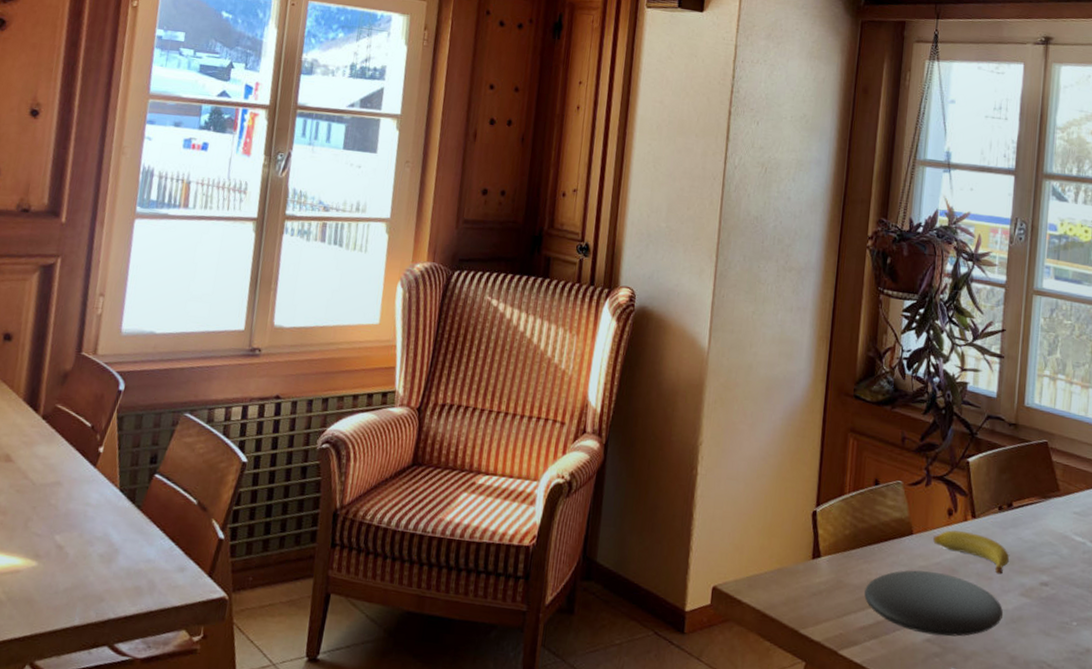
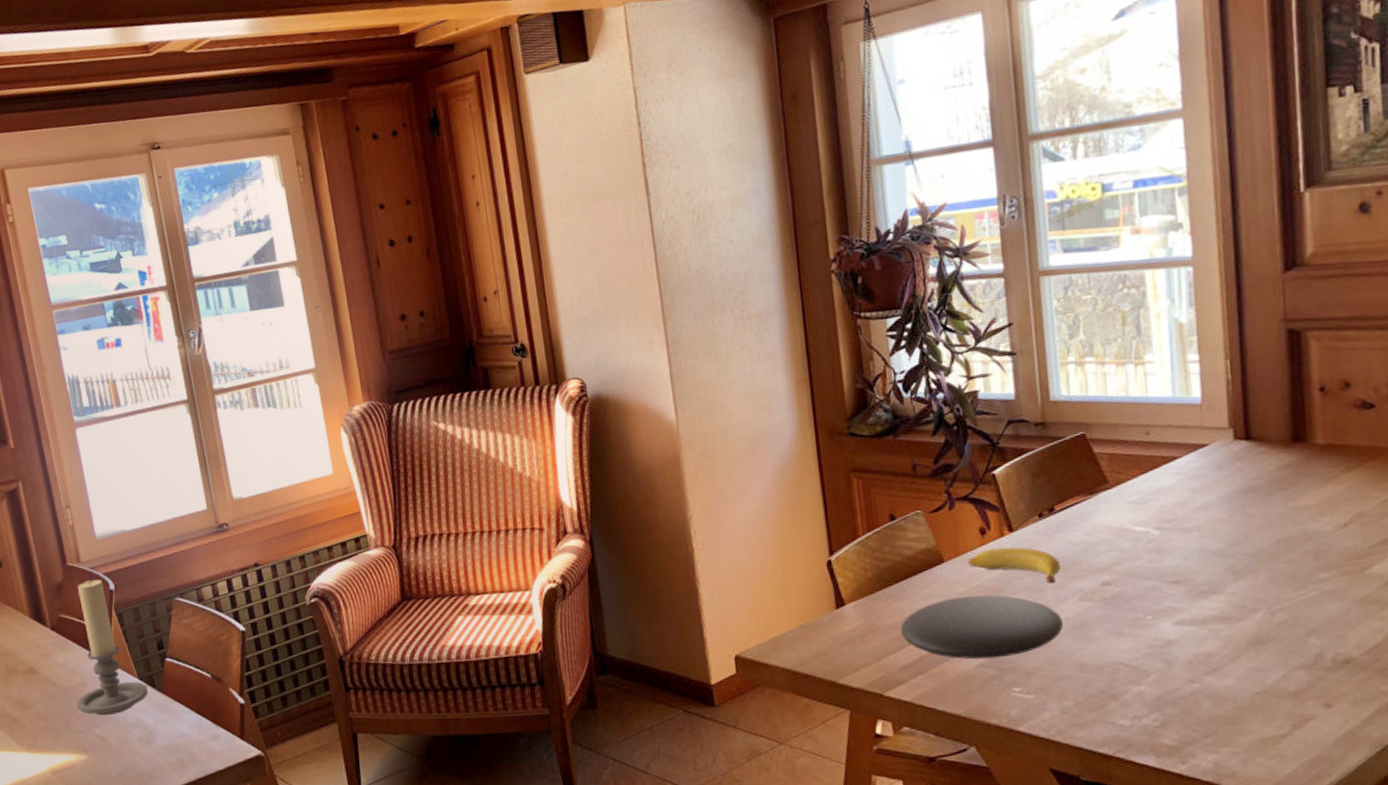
candle holder: none [43,375,127,524] -> present [76,579,148,716]

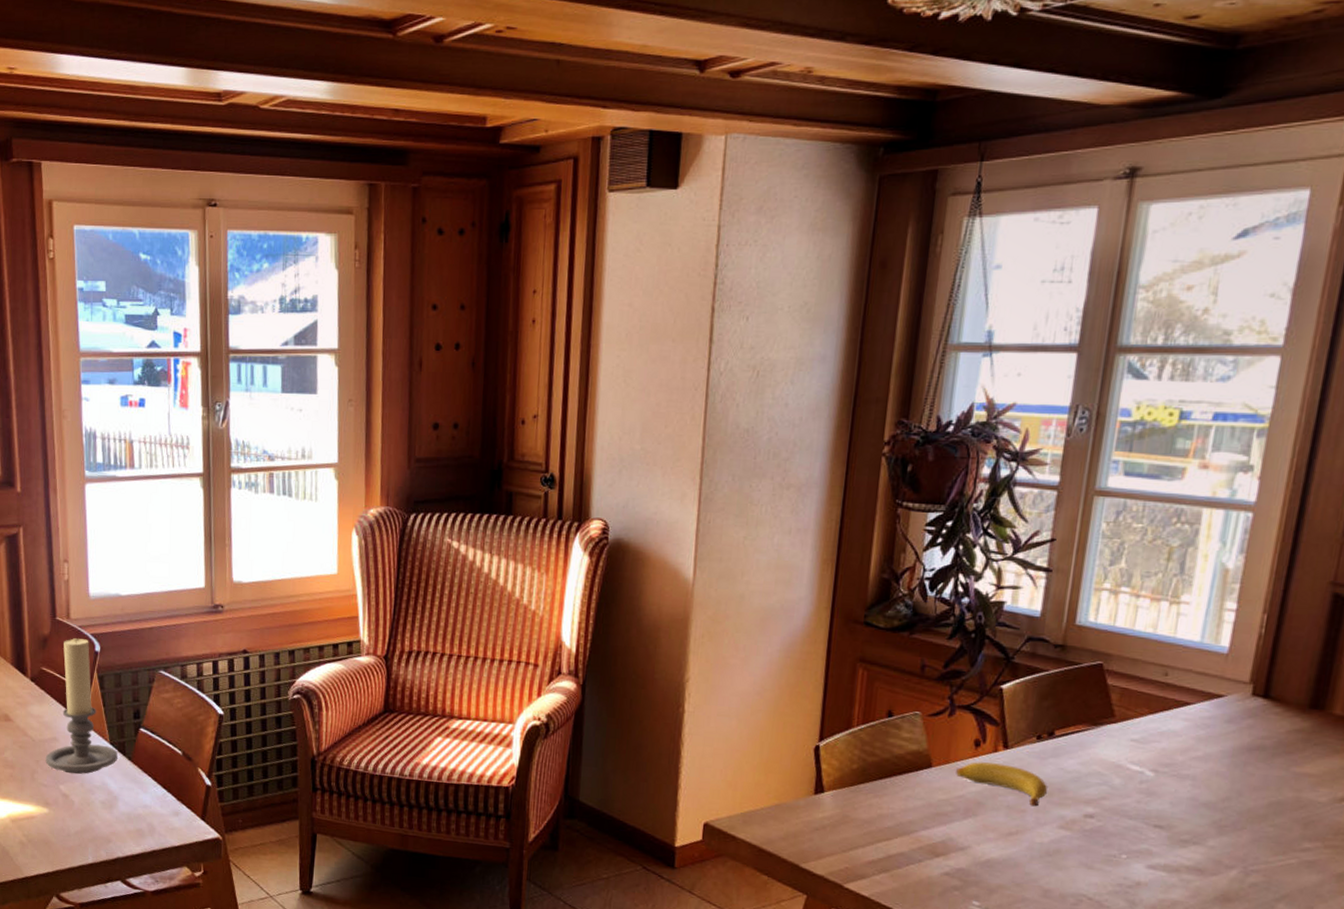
plate: present [901,595,1063,660] -> none [874,803,1037,870]

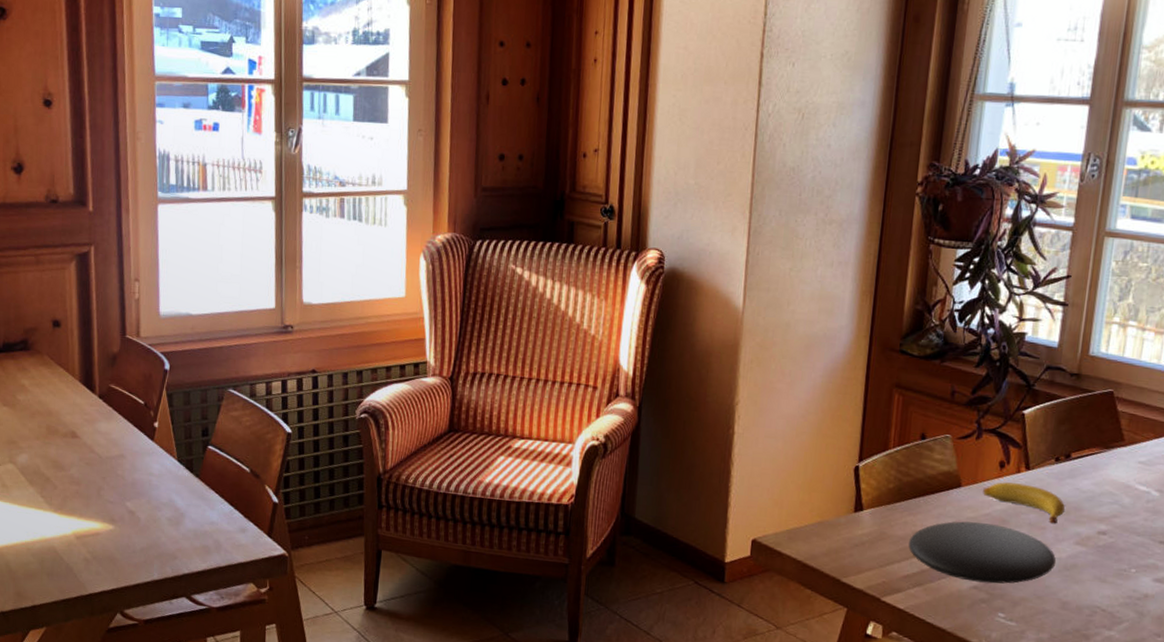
candle holder: present [45,638,118,775] -> none [112,356,185,492]
plate: none [874,803,1037,870] -> present [908,521,1056,584]

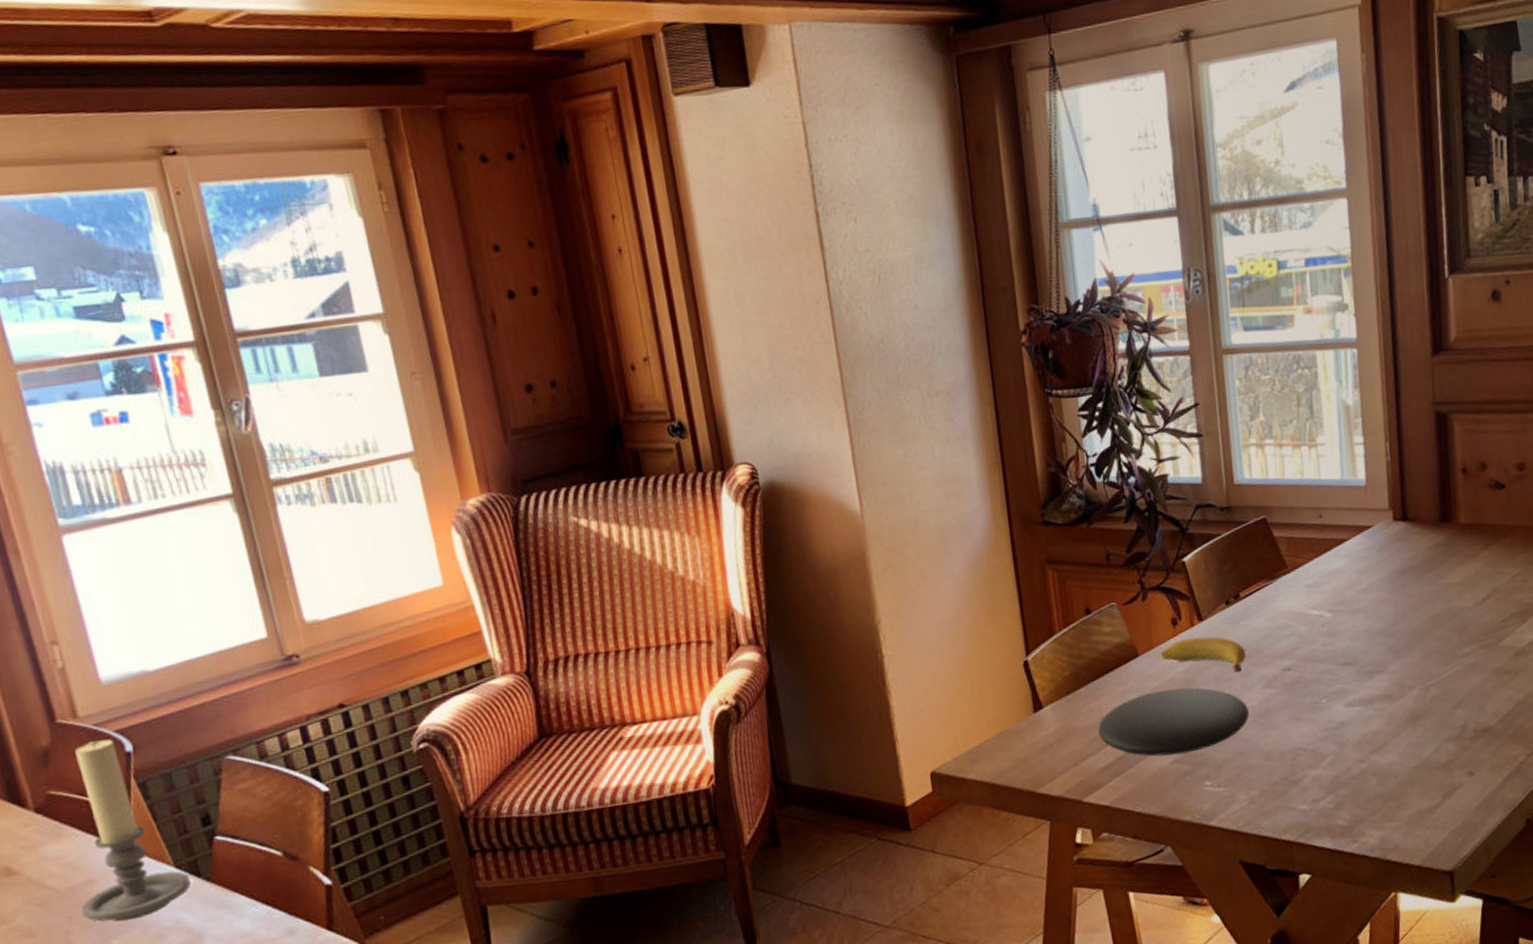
candle holder: none [112,356,185,492] -> present [75,739,191,922]

